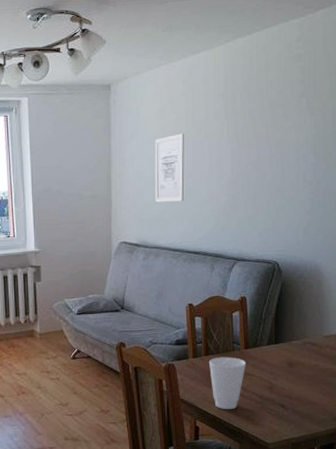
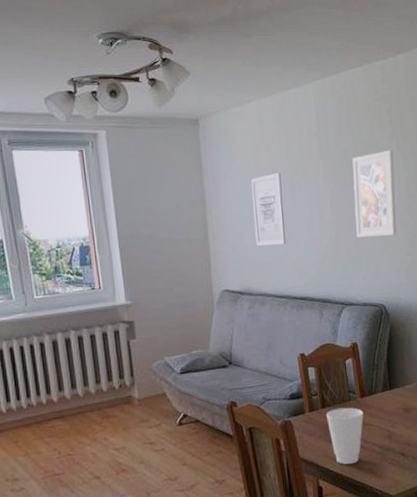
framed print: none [255,108,303,196] -> present [352,149,397,237]

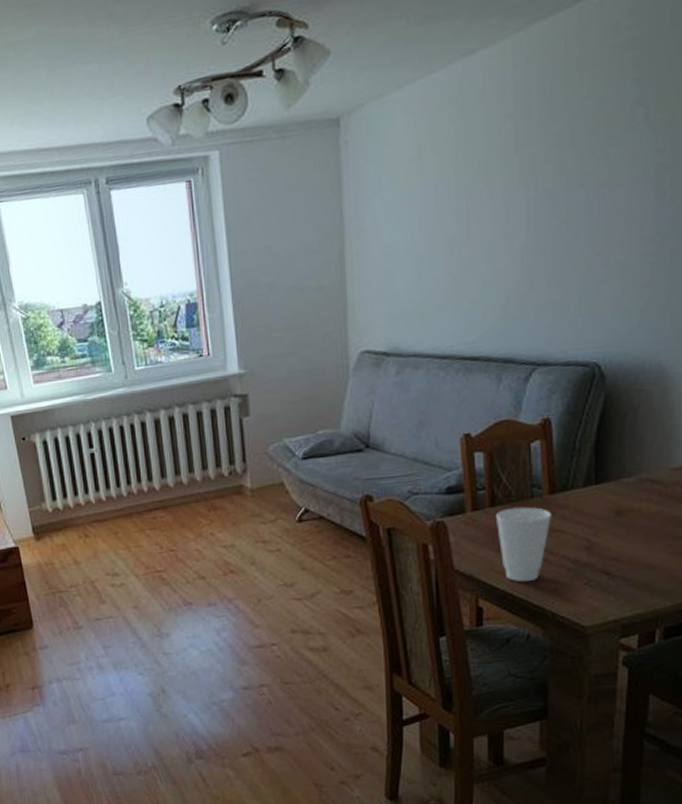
wall art: present [250,173,286,246] -> none [408,181,455,289]
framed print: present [352,149,397,237] -> none [563,124,638,266]

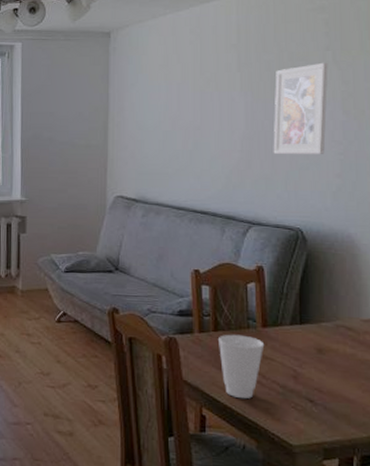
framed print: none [563,124,638,266] -> present [273,62,328,154]

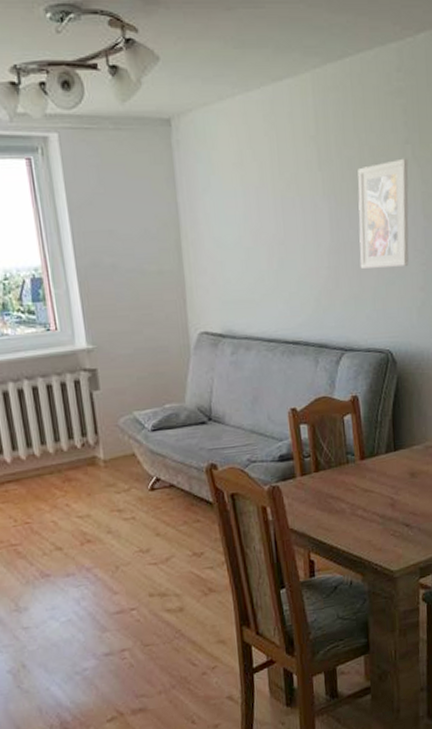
cup: present [217,334,265,399] -> none [319,471,364,537]

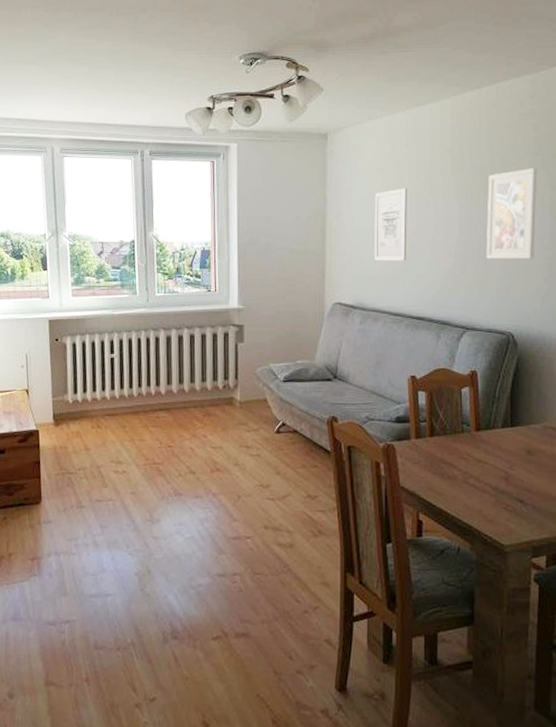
wall art: none [234,187,276,279] -> present [374,188,407,261]

